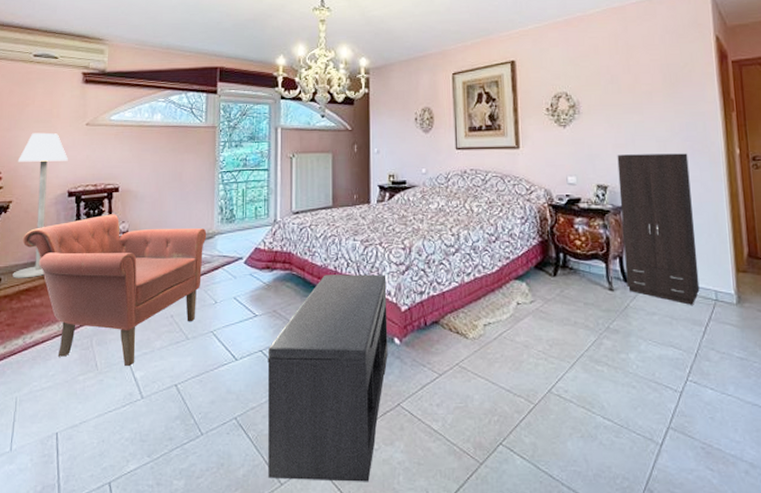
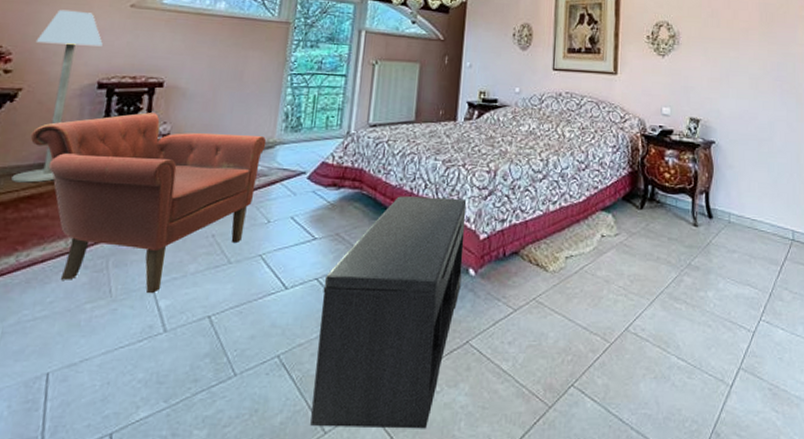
cabinet: present [617,153,700,305] -> none [710,89,778,244]

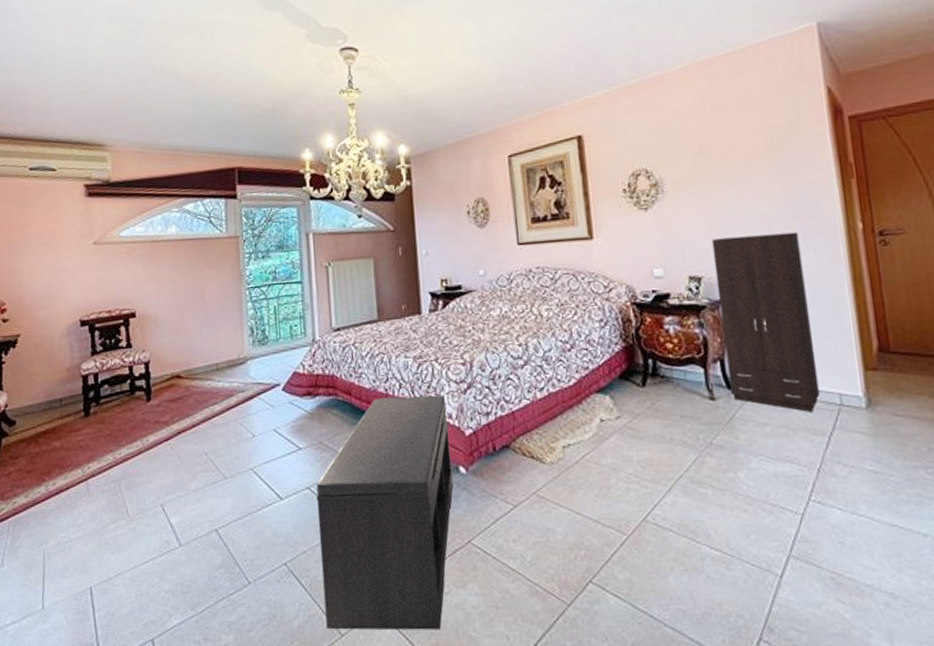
floor lamp: present [11,9,103,183] -> none [23,255,77,420]
leather: present [30,112,267,294] -> none [35,342,238,512]
cabinet: none [710,89,778,244] -> present [711,232,820,412]

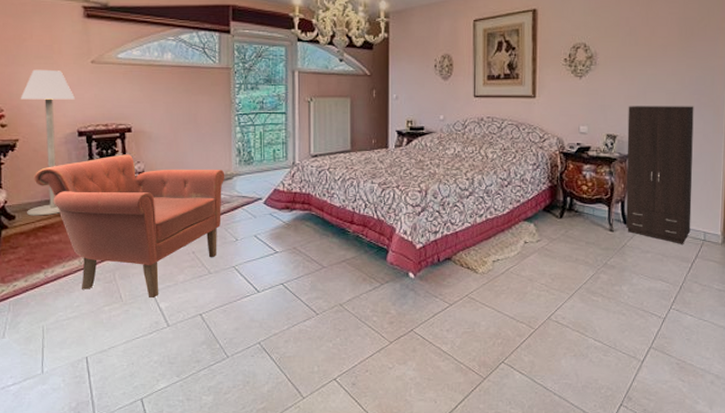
floor lamp: none [23,255,77,420] -> present [21,69,75,216]
leather: none [35,342,238,512] -> present [34,154,225,299]
bench: present [316,394,453,630] -> none [288,215,403,395]

